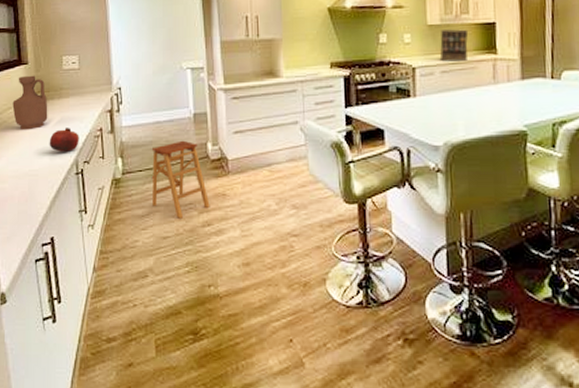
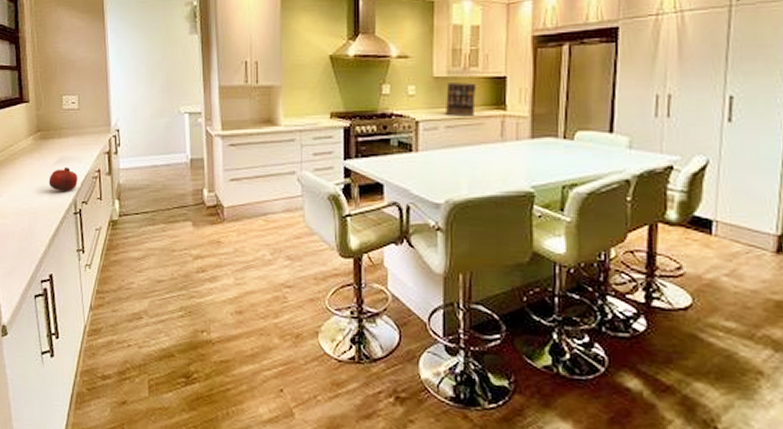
ceramic jug: present [12,75,48,129] -> none [14,114,48,167]
step ladder: present [151,140,210,218] -> none [147,185,205,263]

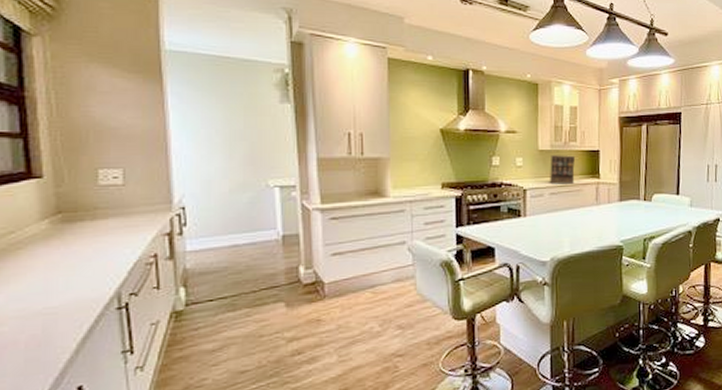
fruit: present [48,167,78,191] -> none [76,254,123,284]

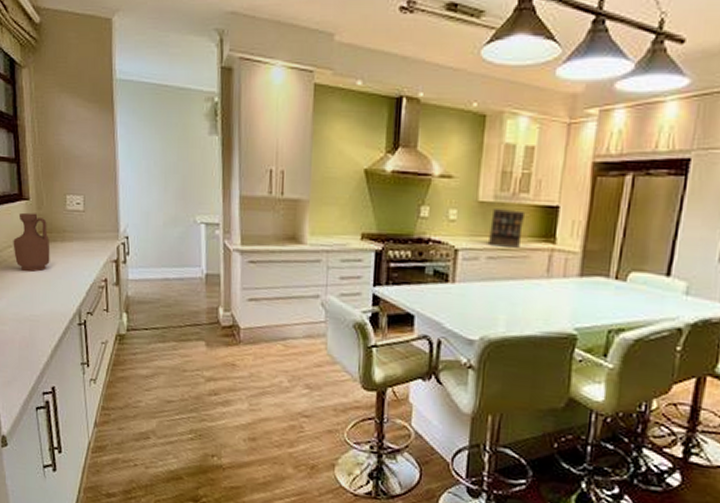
ceramic jug: none [16,191,75,258] -> present [13,212,50,272]

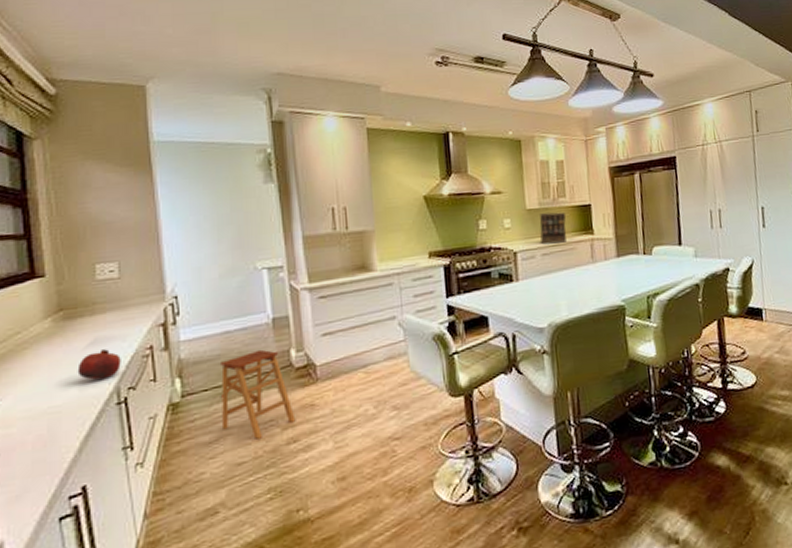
ceramic jug: present [13,212,50,272] -> none [22,289,76,358]
fruit: none [51,274,83,300] -> present [77,349,121,380]
step ladder: none [157,301,218,384] -> present [219,349,296,439]

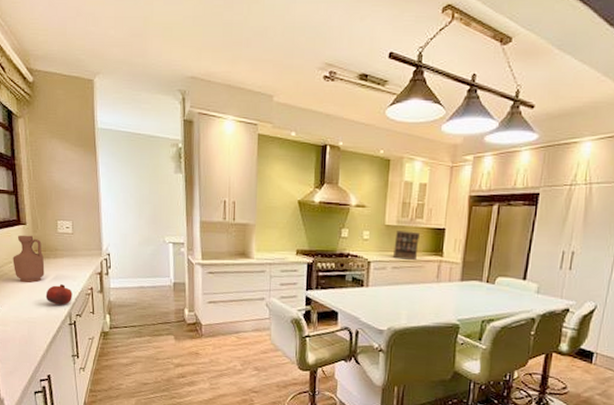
ceramic jug: none [22,289,76,358] -> present [13,235,45,283]
step ladder: present [219,349,296,439] -> none [135,304,185,370]

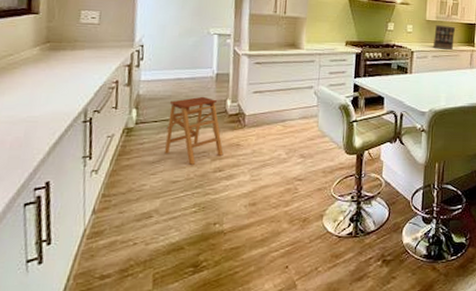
ceramic jug: present [13,235,45,283] -> none [14,25,58,77]
fruit: present [45,284,73,305] -> none [55,78,92,101]
step ladder: none [135,304,185,370] -> present [165,96,224,165]

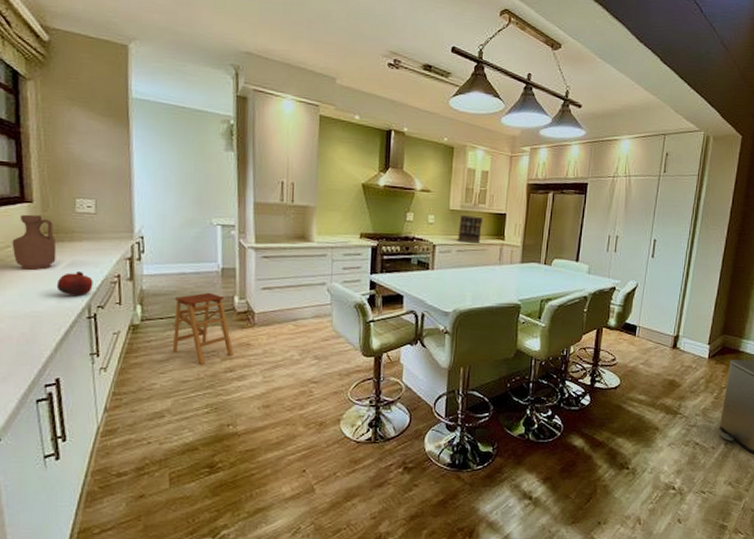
ceramic jug: none [14,25,58,77] -> present [12,214,57,270]
fruit: none [55,78,92,101] -> present [56,272,93,296]

